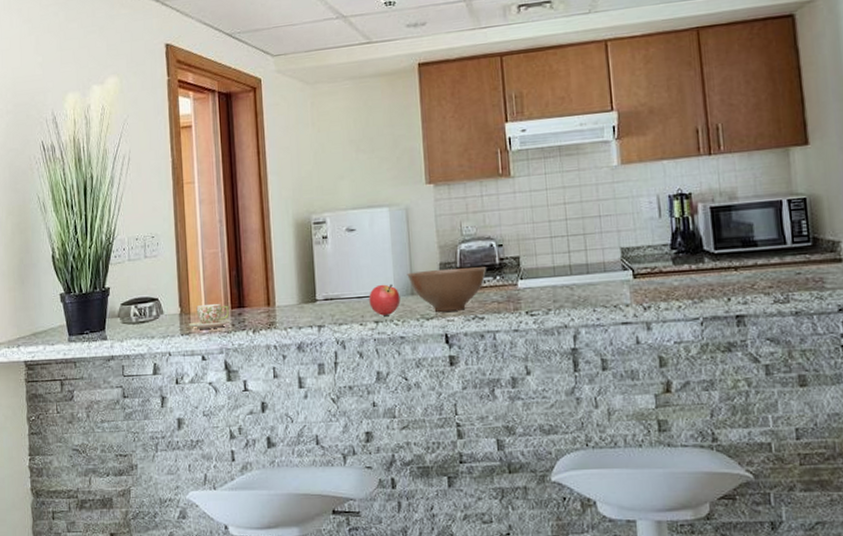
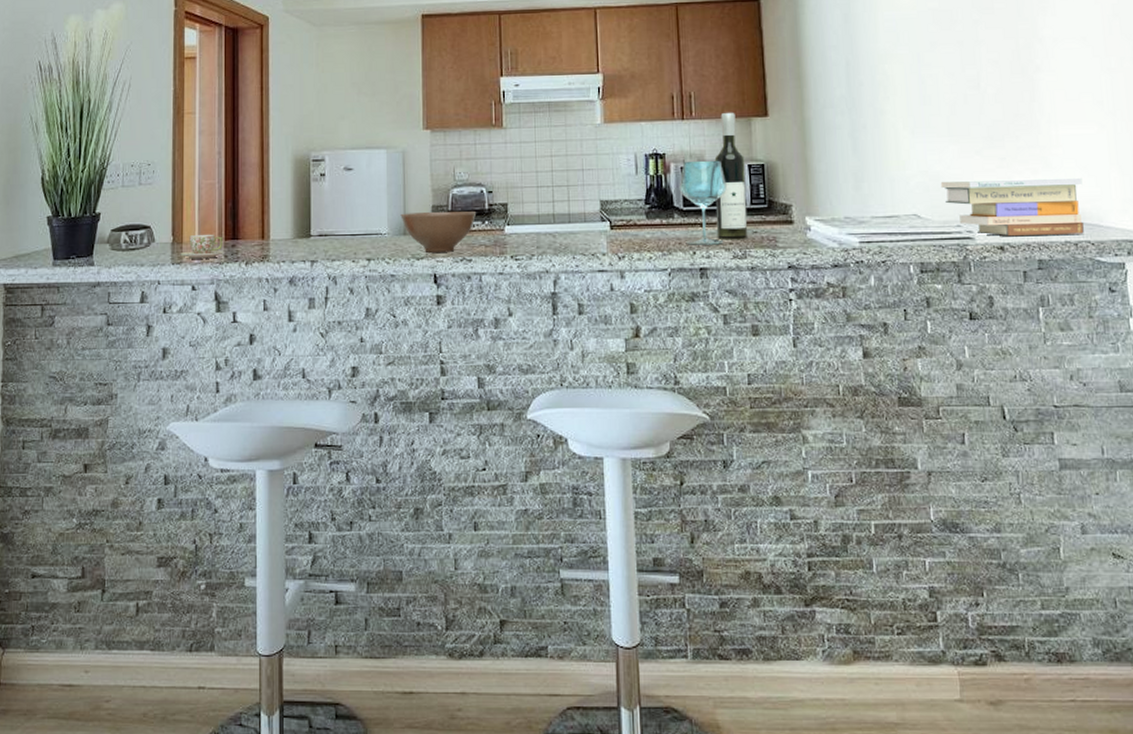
fruit: present [369,283,401,316] -> none [363,223,393,254]
wine glass: none [708,196,764,291] -> present [679,160,727,245]
bottle: none [748,142,791,285] -> present [714,112,748,241]

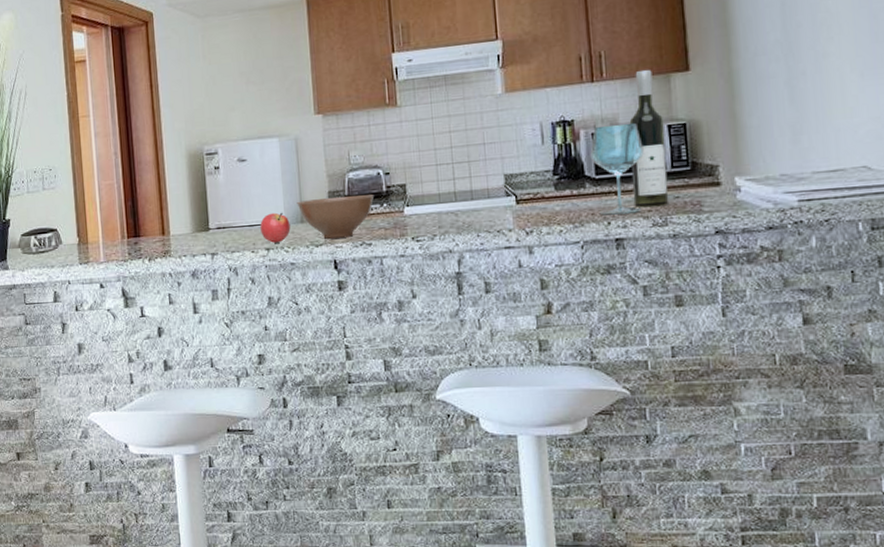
teacup: present [180,235,225,259] -> none [86,234,128,258]
fruit: none [363,223,393,254] -> present [260,212,291,243]

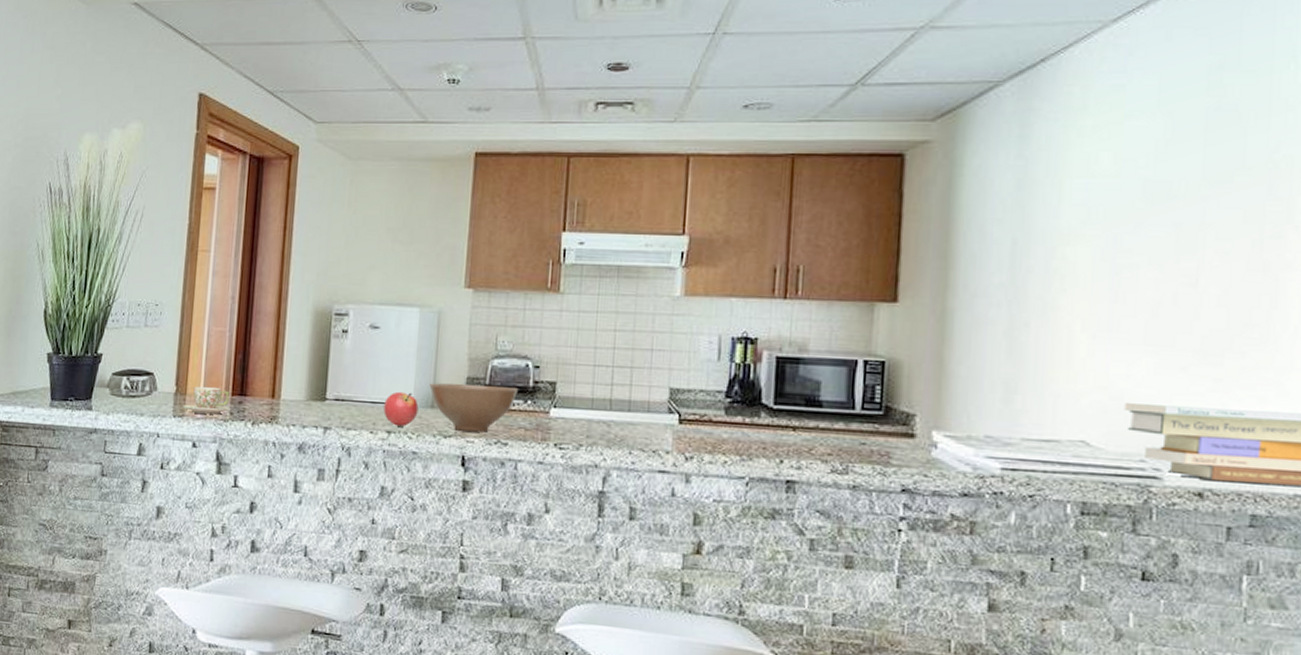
teacup: none [86,234,128,258] -> present [182,387,231,415]
wine glass: present [590,122,644,216] -> none [770,350,833,455]
bottle: present [629,69,669,209] -> none [812,293,860,452]

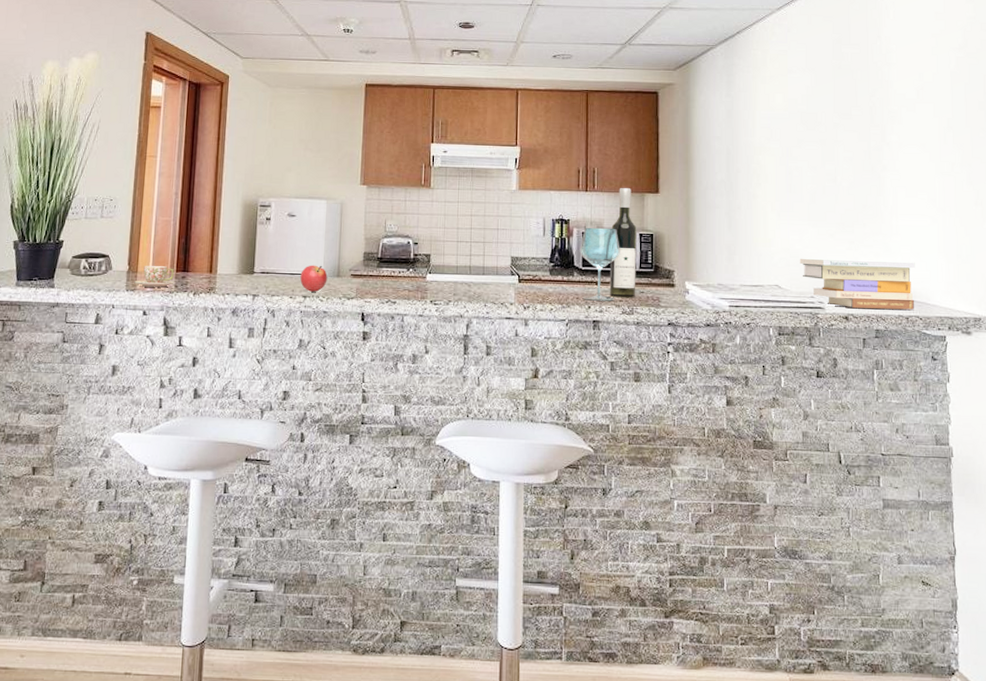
bowl: present [429,383,519,433] -> none [335,257,403,294]
wine glass: none [770,350,833,455] -> present [579,227,620,301]
bottle: none [812,293,860,452] -> present [609,187,637,299]

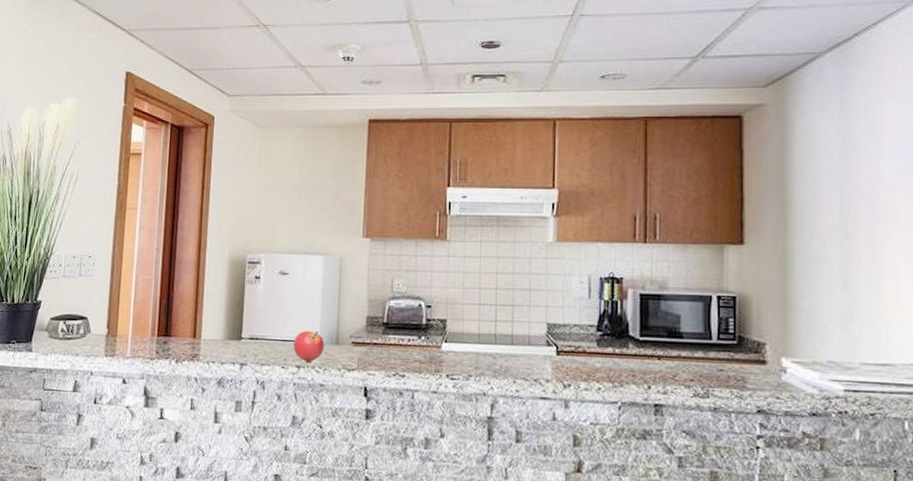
teacup: present [134,266,176,288] -> none [113,329,157,354]
wine glass: present [579,227,620,301] -> none [636,288,691,381]
bottle: present [609,187,637,299] -> none [676,237,713,378]

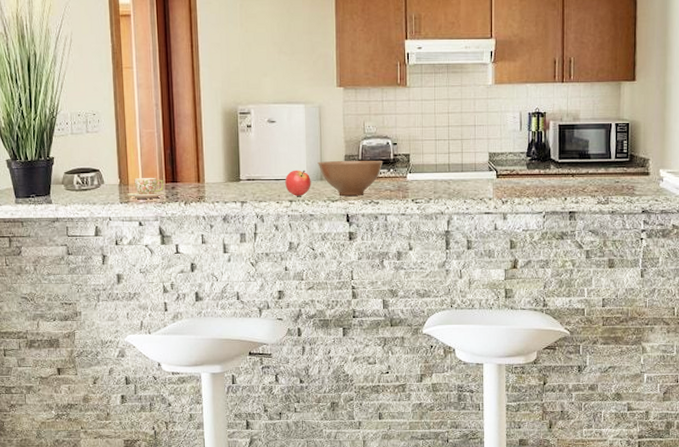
teacup: none [113,329,157,354] -> present [127,178,166,199]
bowl: none [334,322,413,366] -> present [318,160,383,196]

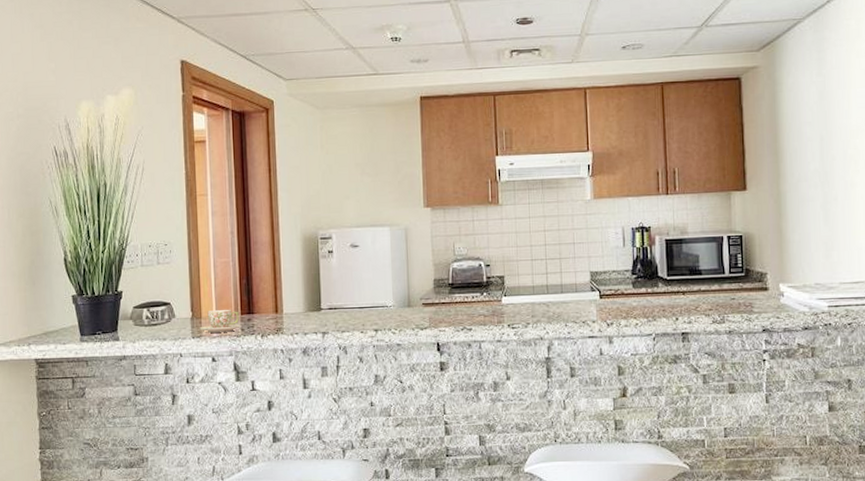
fruit: present [285,170,311,196] -> none [370,296,398,325]
bowl: present [318,160,383,196] -> none [404,283,476,323]

